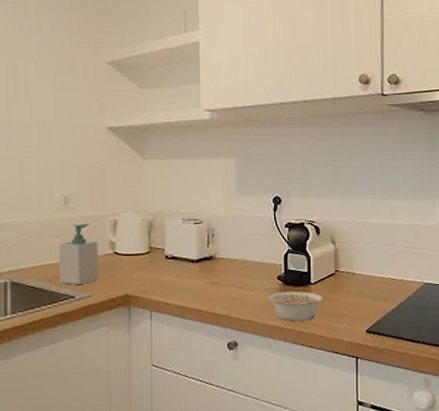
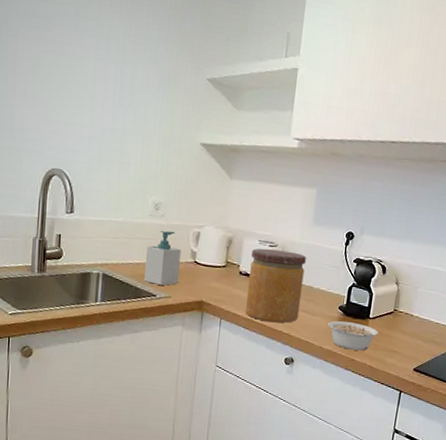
jar: none [176,226,236,306] -> present [245,248,306,323]

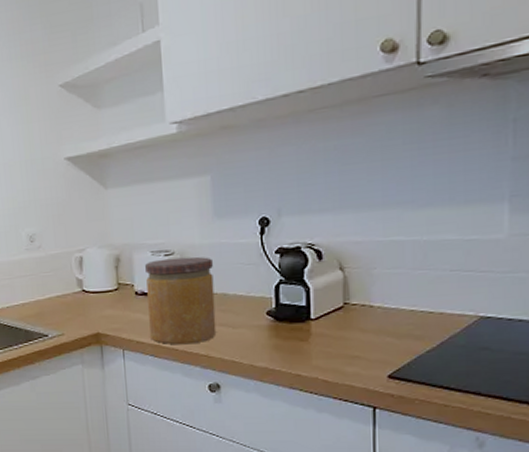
soap bottle: present [144,230,182,286] -> none [28,261,69,324]
legume: present [328,321,378,351] -> none [256,328,327,363]

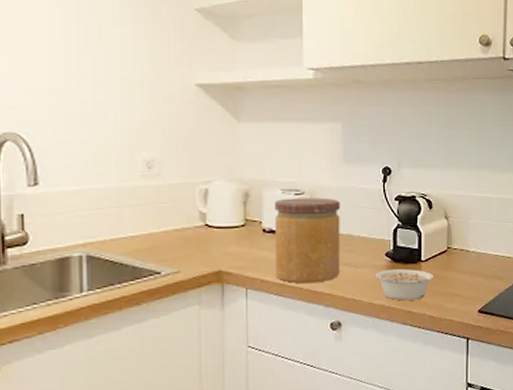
legume: none [256,328,327,363] -> present [376,268,434,301]

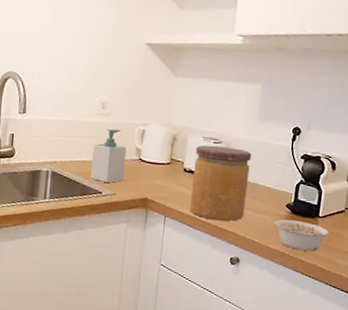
soap bottle: none [141,192,188,260] -> present [91,129,127,183]

